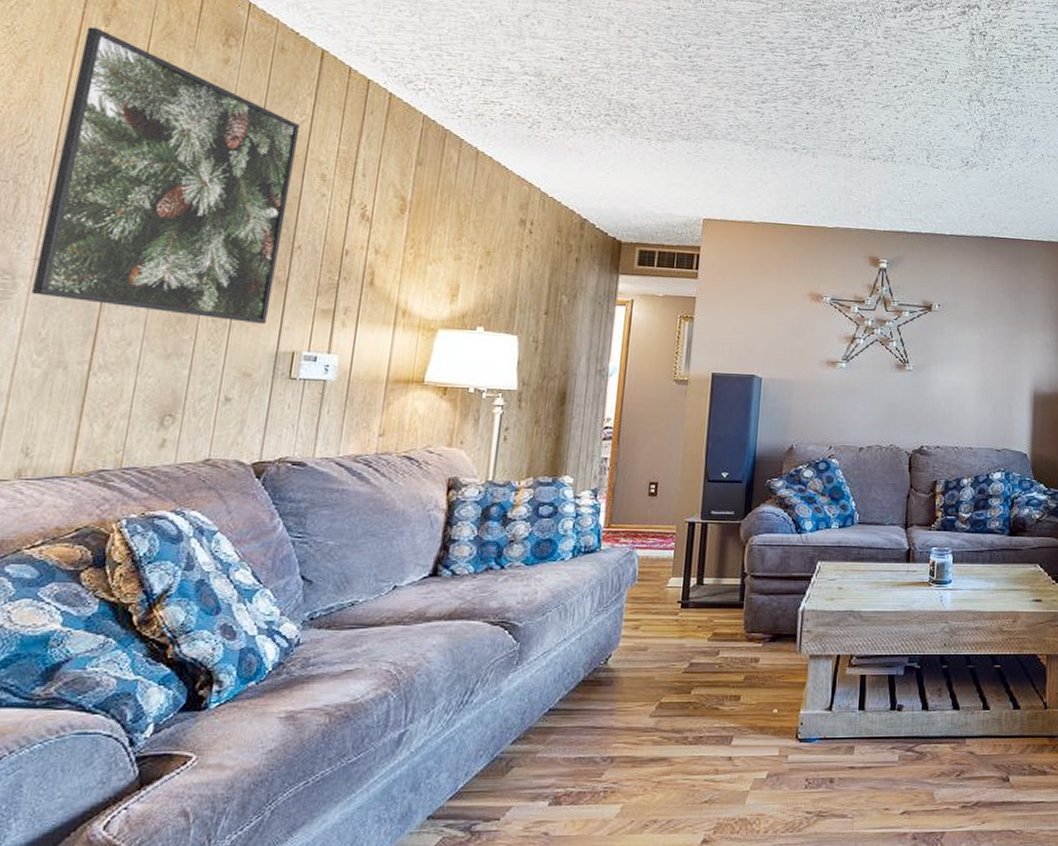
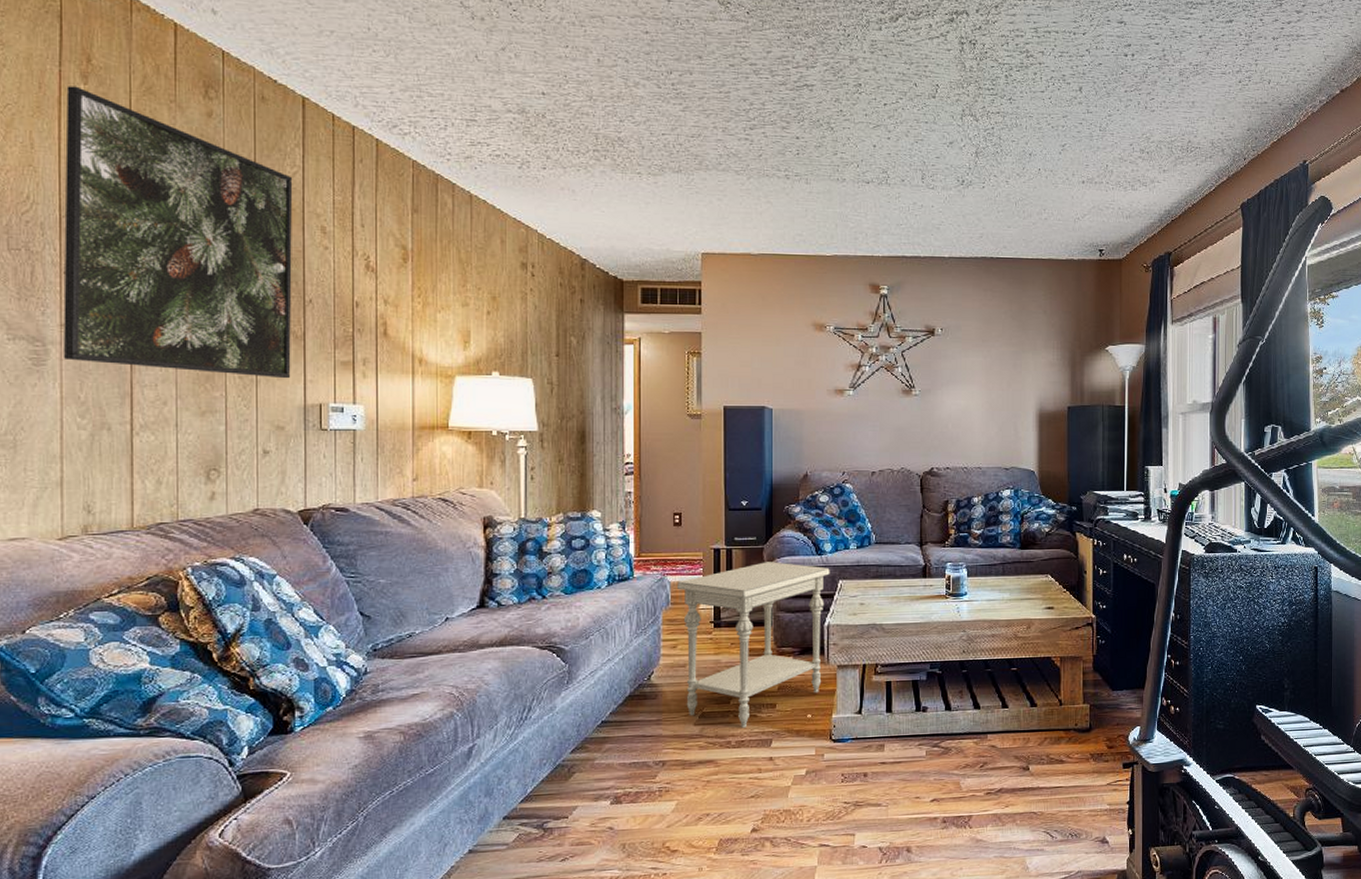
side table: none [643,538,809,722] -> present [676,562,830,728]

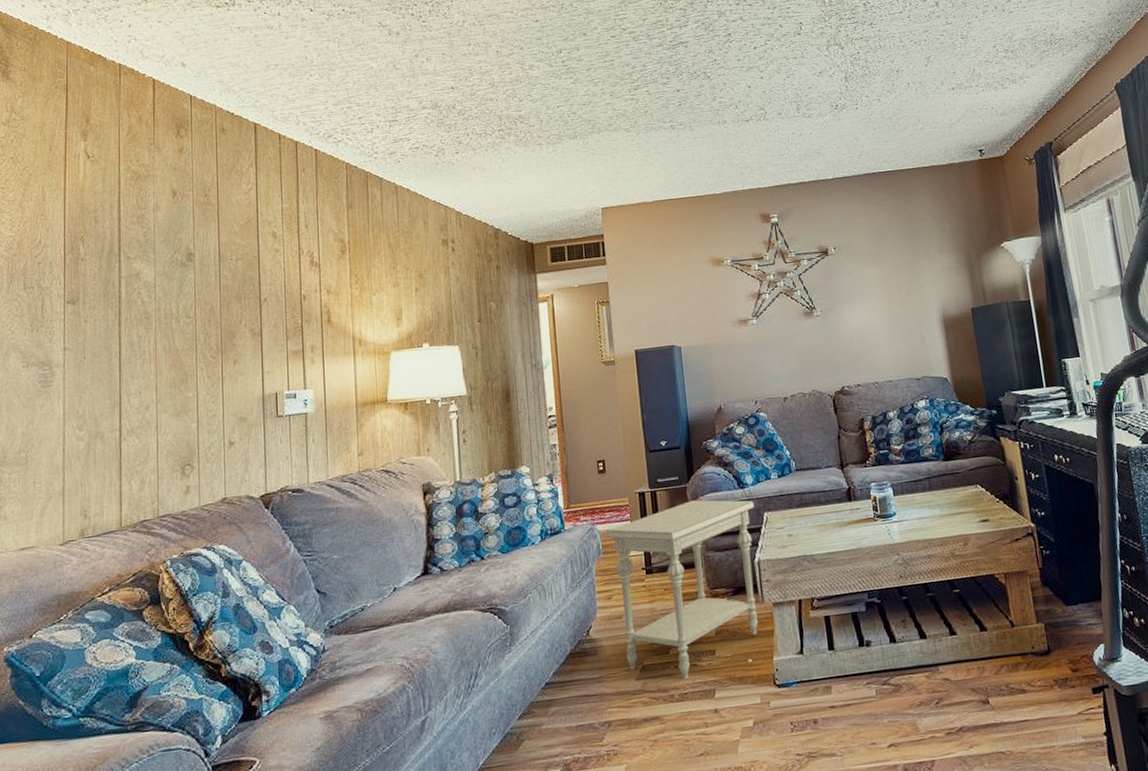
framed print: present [63,86,293,379] -> none [67,143,251,380]

